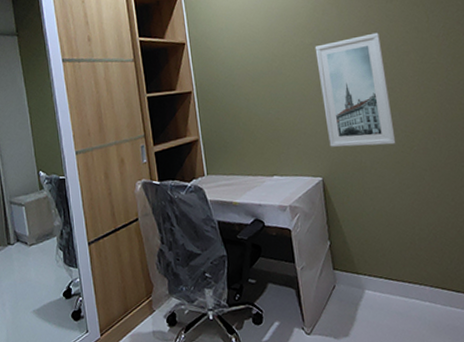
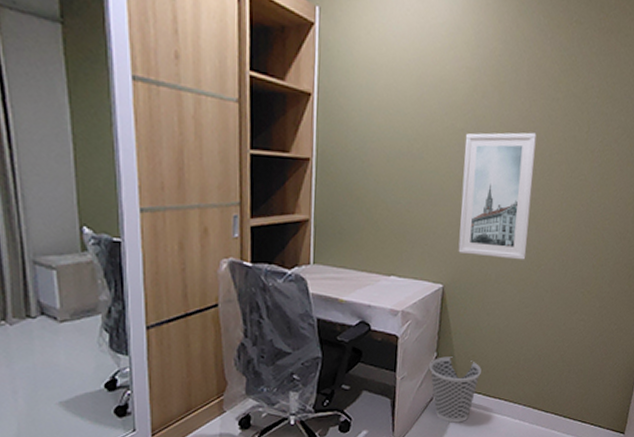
wastebasket: none [325,243,378,310] -> present [429,356,481,423]

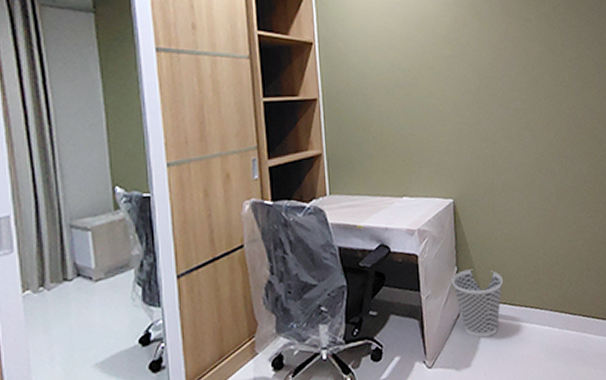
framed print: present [458,132,537,260] -> none [453,50,527,168]

